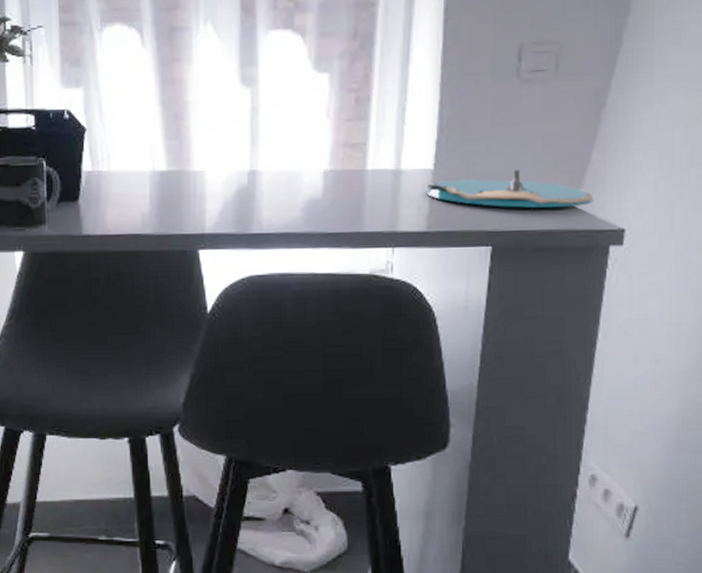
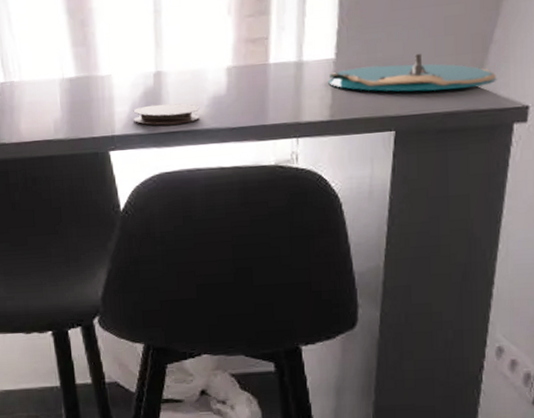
coaster: none [225,204,294,226] -> present [133,104,200,125]

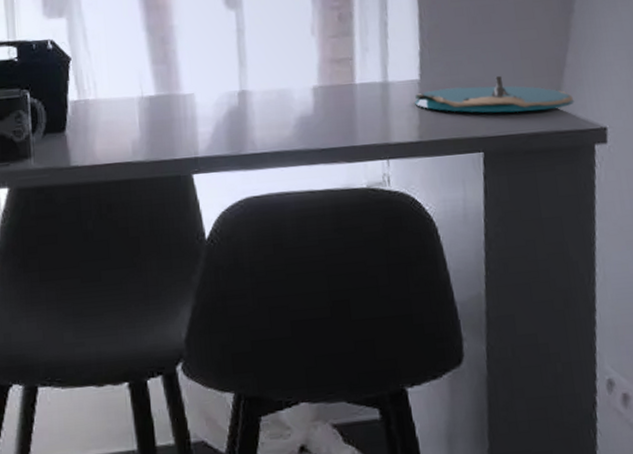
coaster: present [133,104,200,125] -> none [217,124,287,146]

